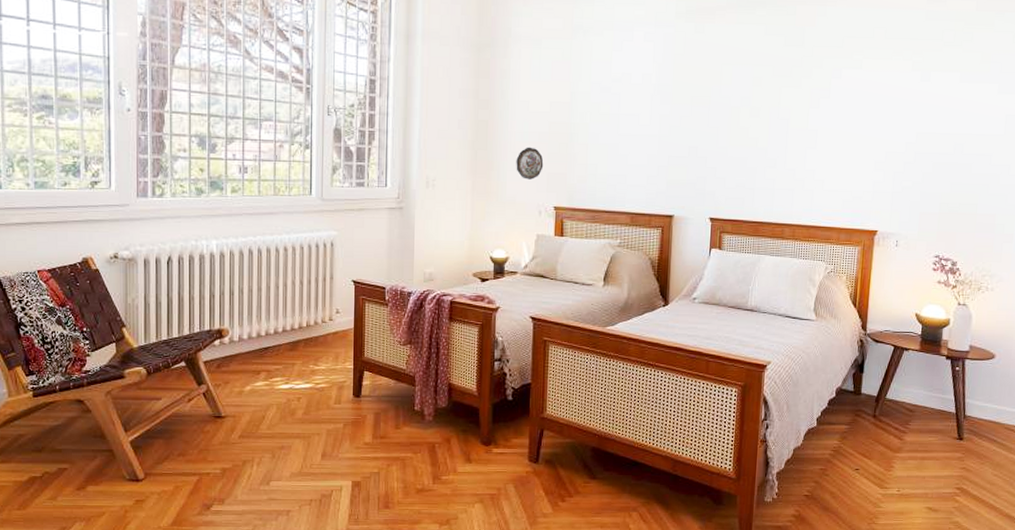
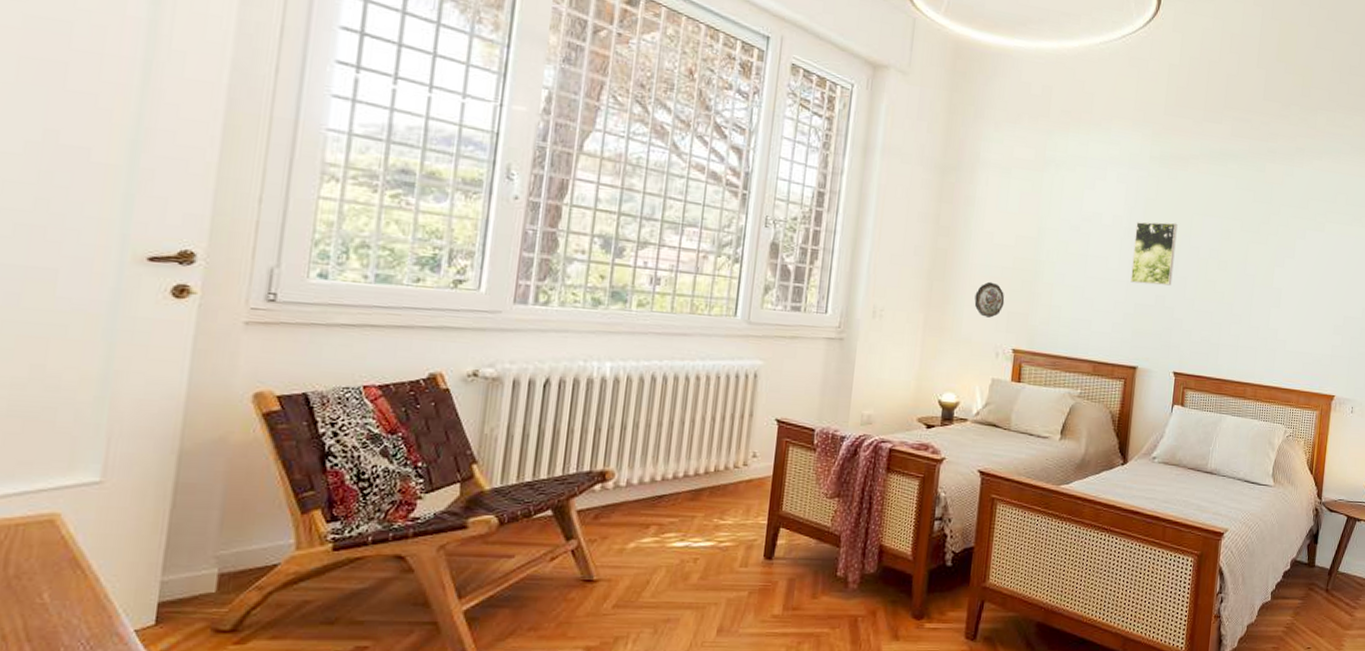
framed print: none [663,75,707,137] -> present [1130,221,1178,286]

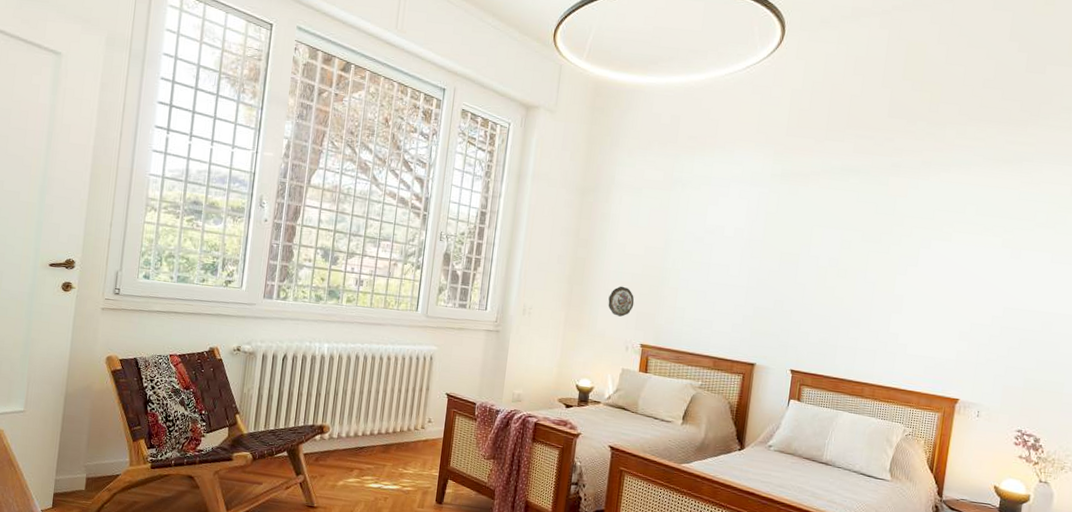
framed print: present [1130,221,1178,286] -> none [750,233,797,291]

